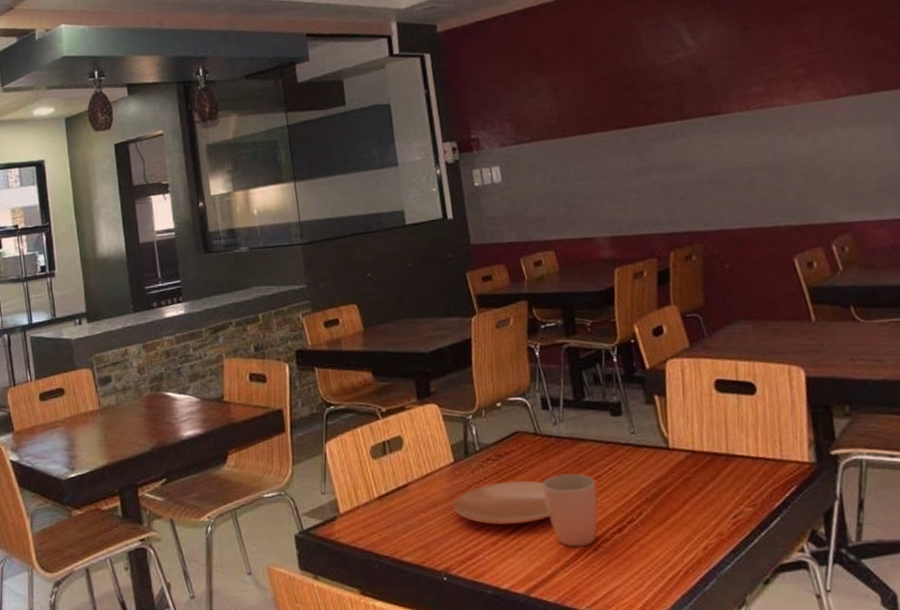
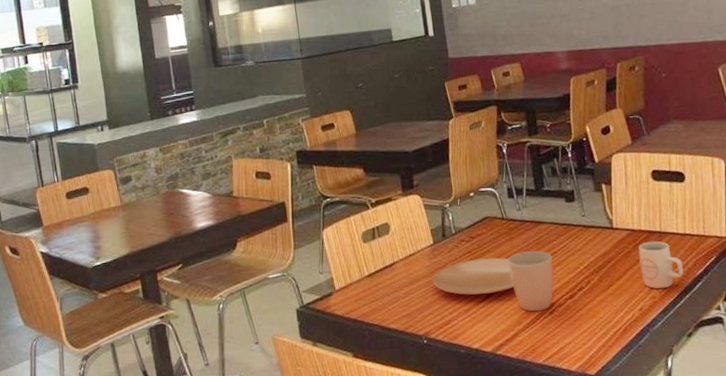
mug: none [700,465,757,524] -> present [638,241,684,289]

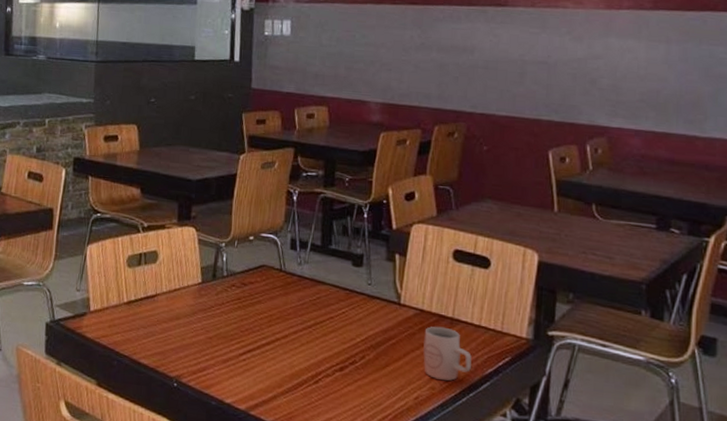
plate: present [432,257,514,296] -> none [194,307,280,349]
cup: present [508,251,554,312] -> none [278,310,327,378]

